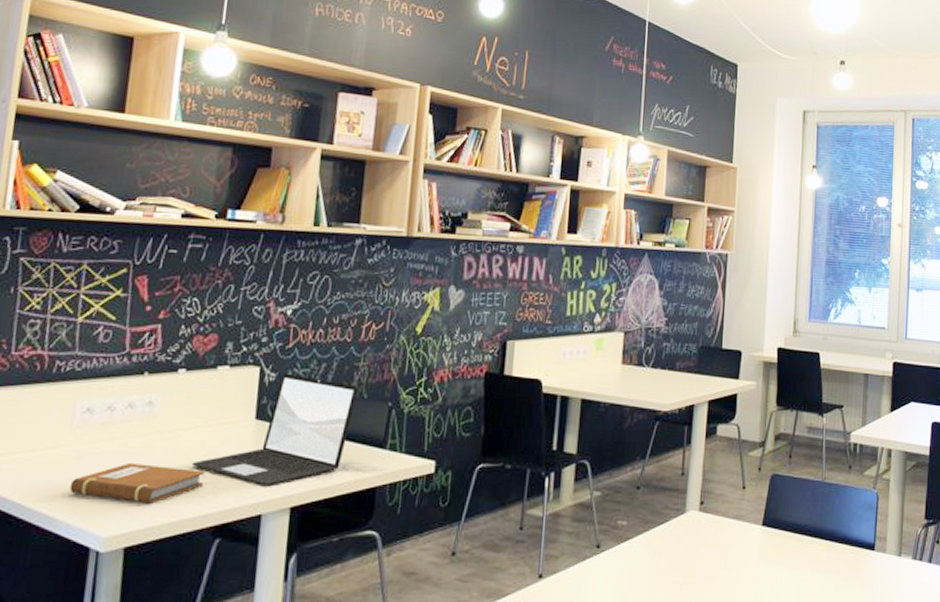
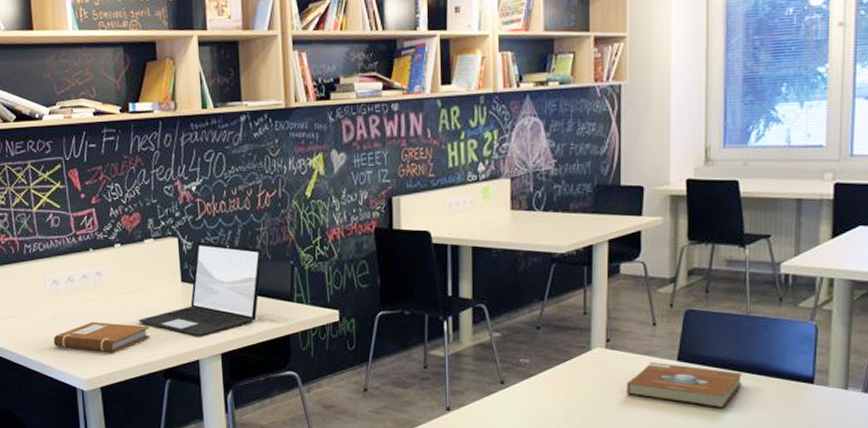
book: none [716,527,817,574] -> present [627,362,742,407]

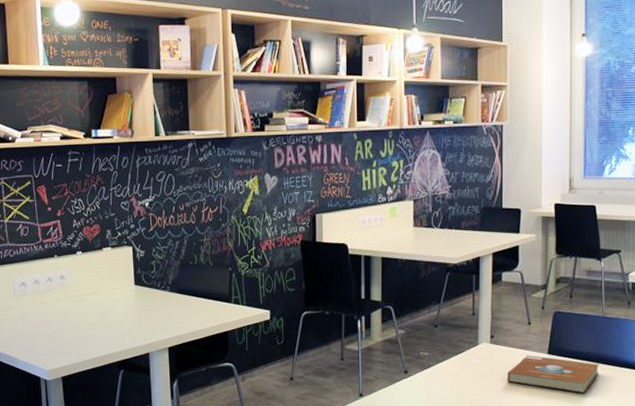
notebook: present [53,321,150,352] -> none [20,319,106,346]
laptop: present [138,241,263,336] -> none [96,250,206,332]

